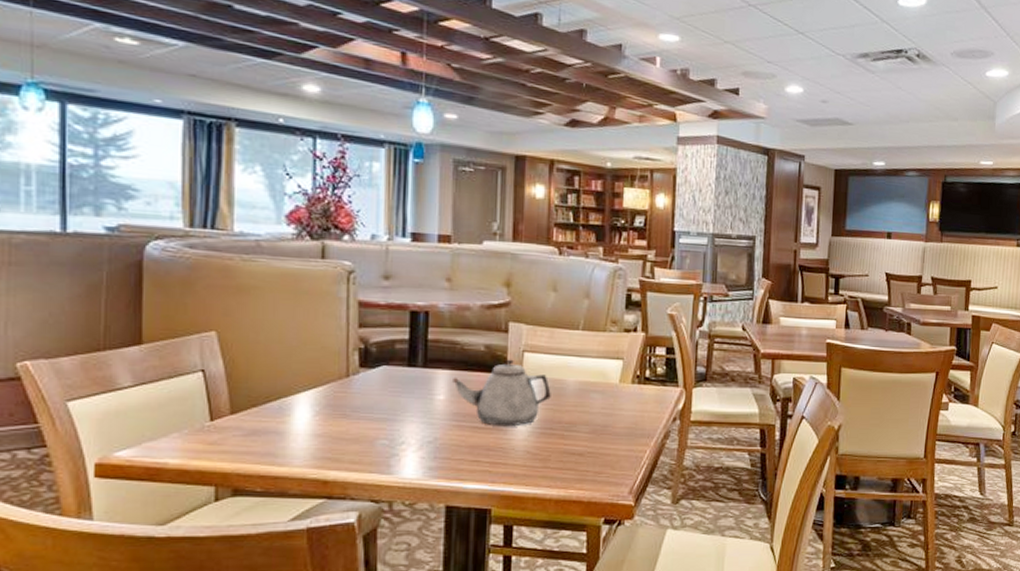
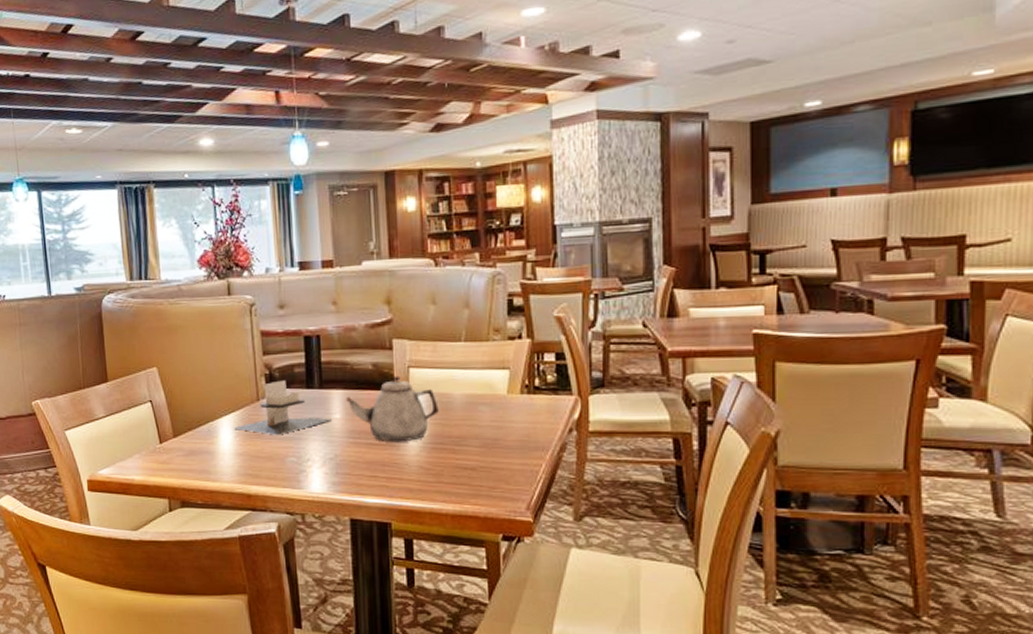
napkin holder: none [314,356,434,416] -> present [234,380,332,436]

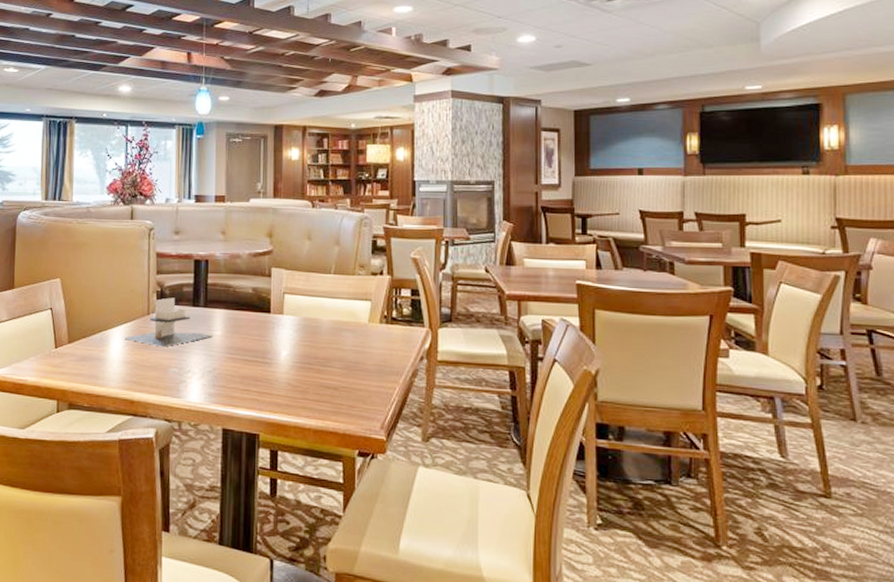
teapot: present [346,375,439,443] -> none [227,300,308,360]

